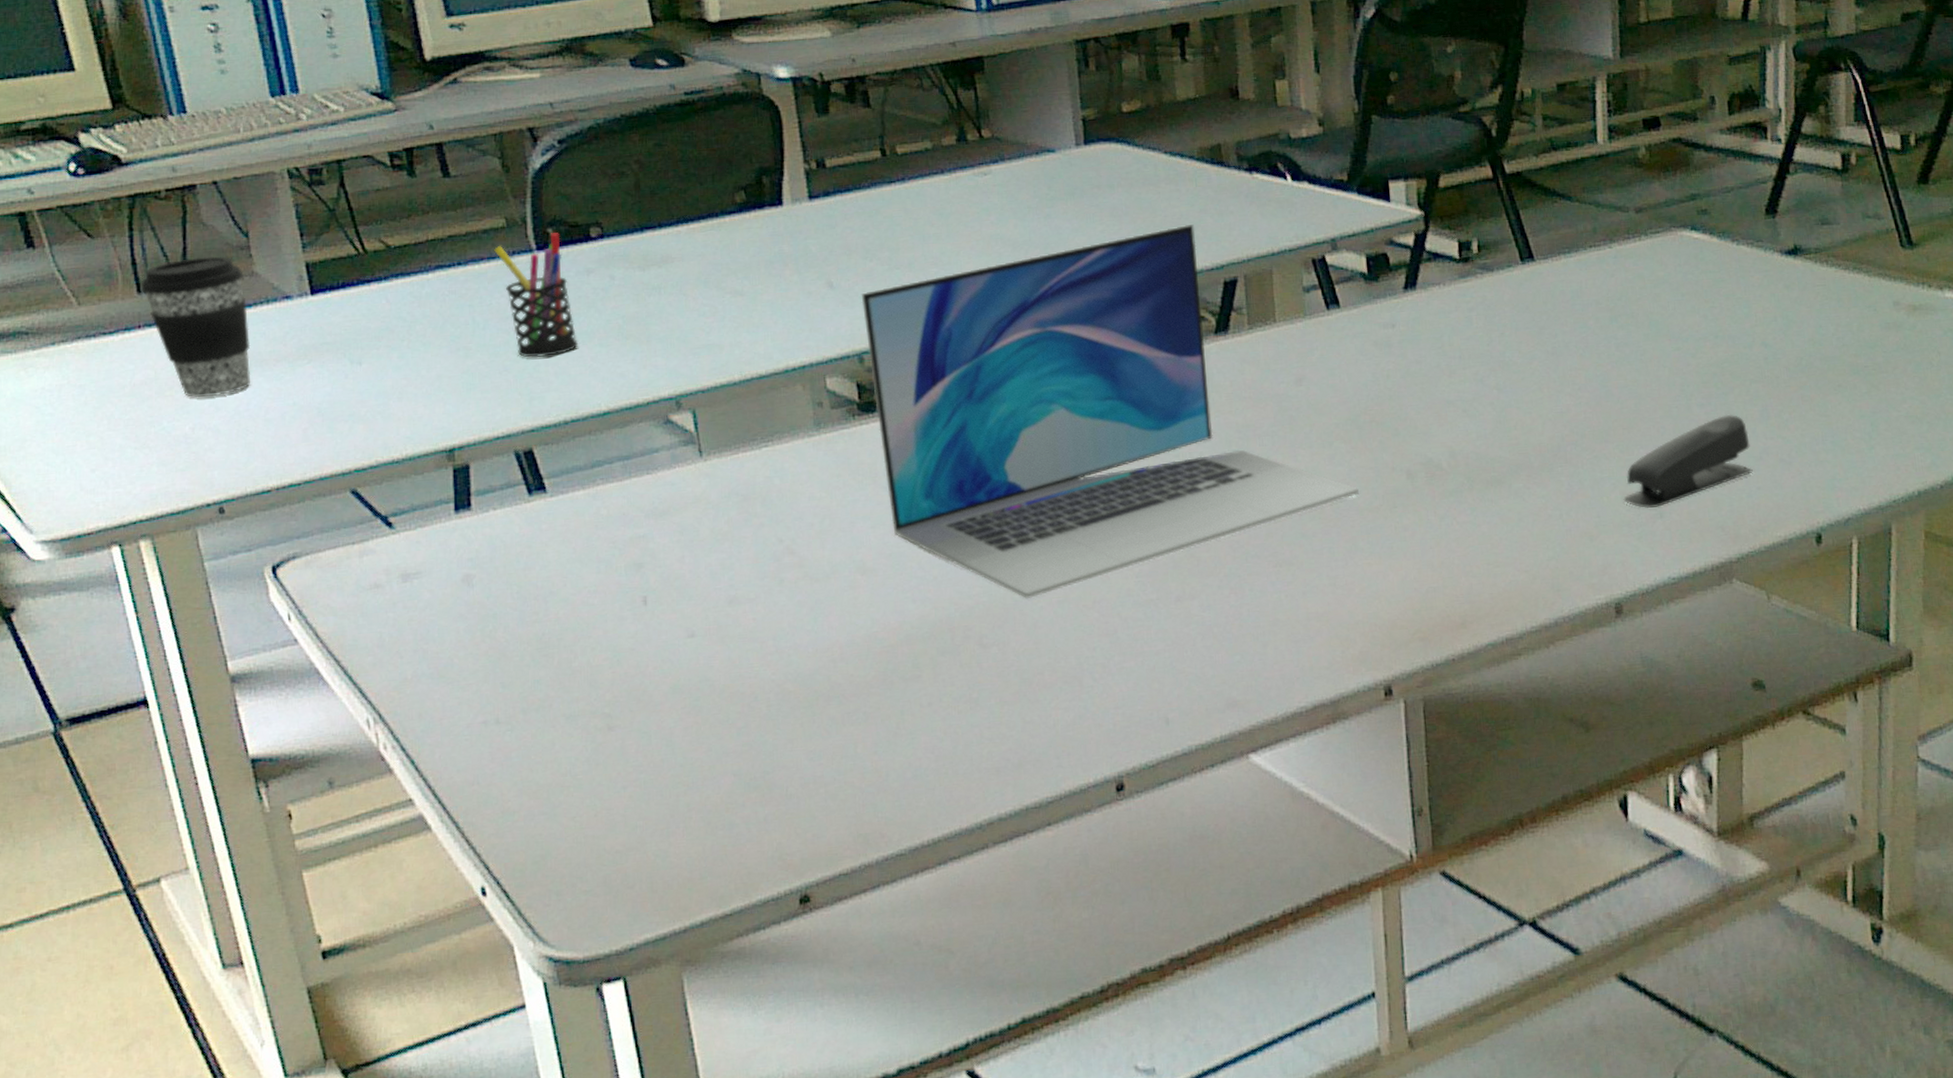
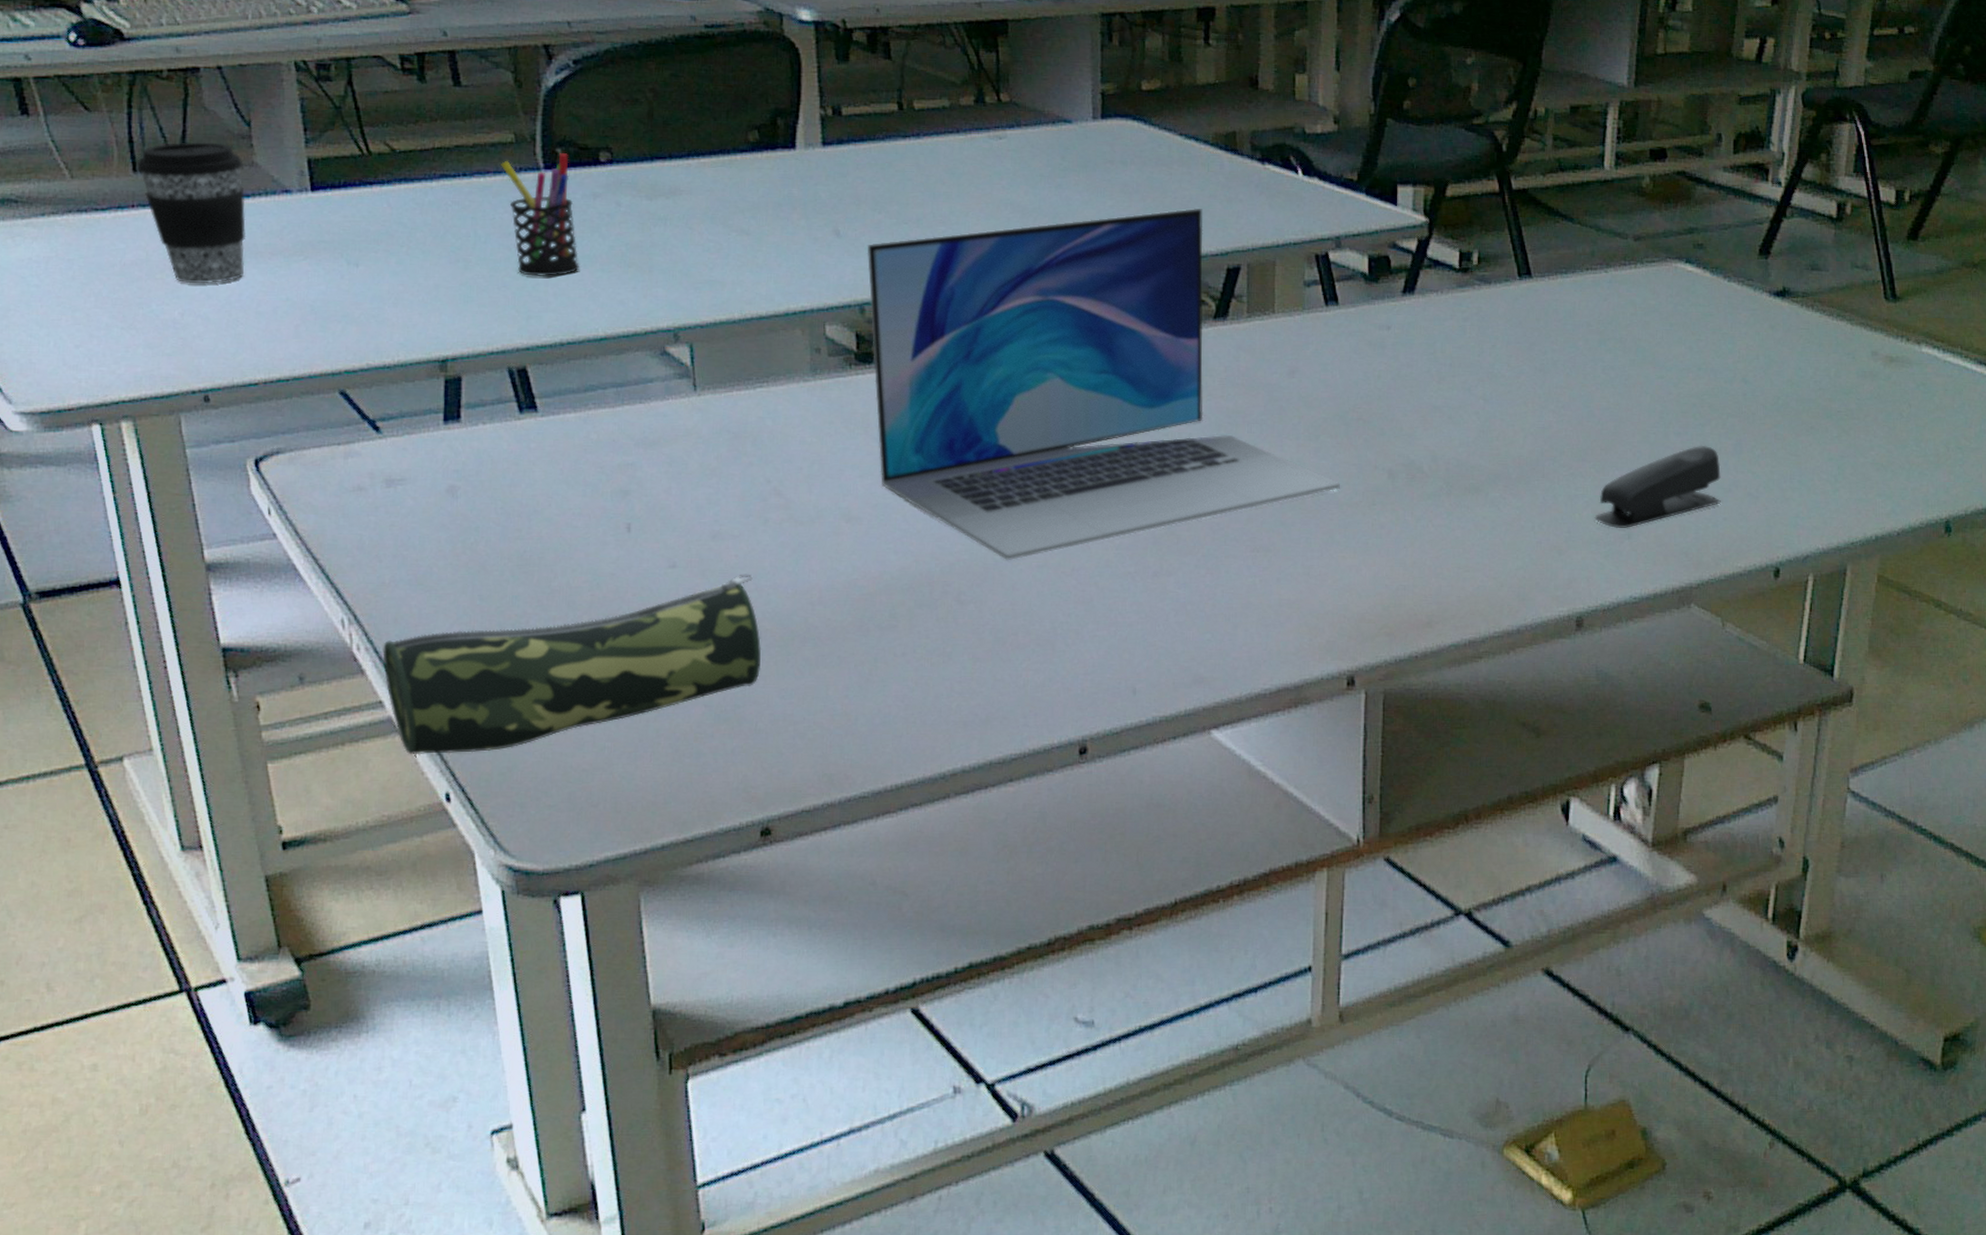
pencil case: none [409,636,787,851] -> present [382,574,762,755]

